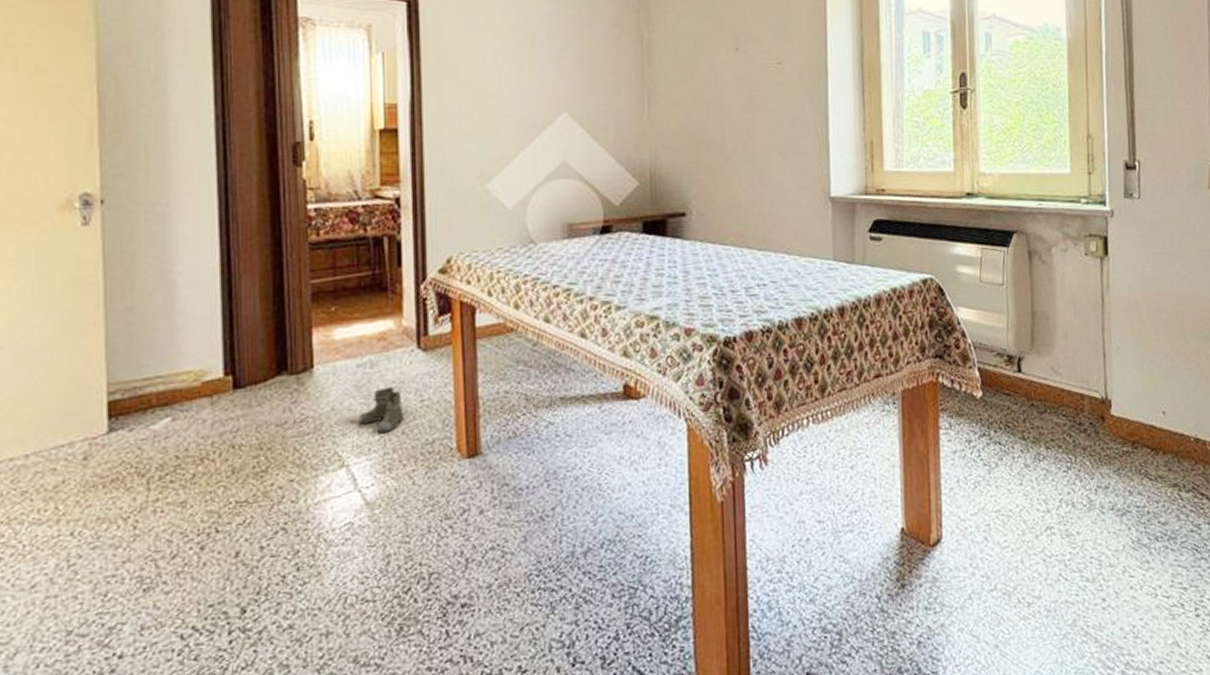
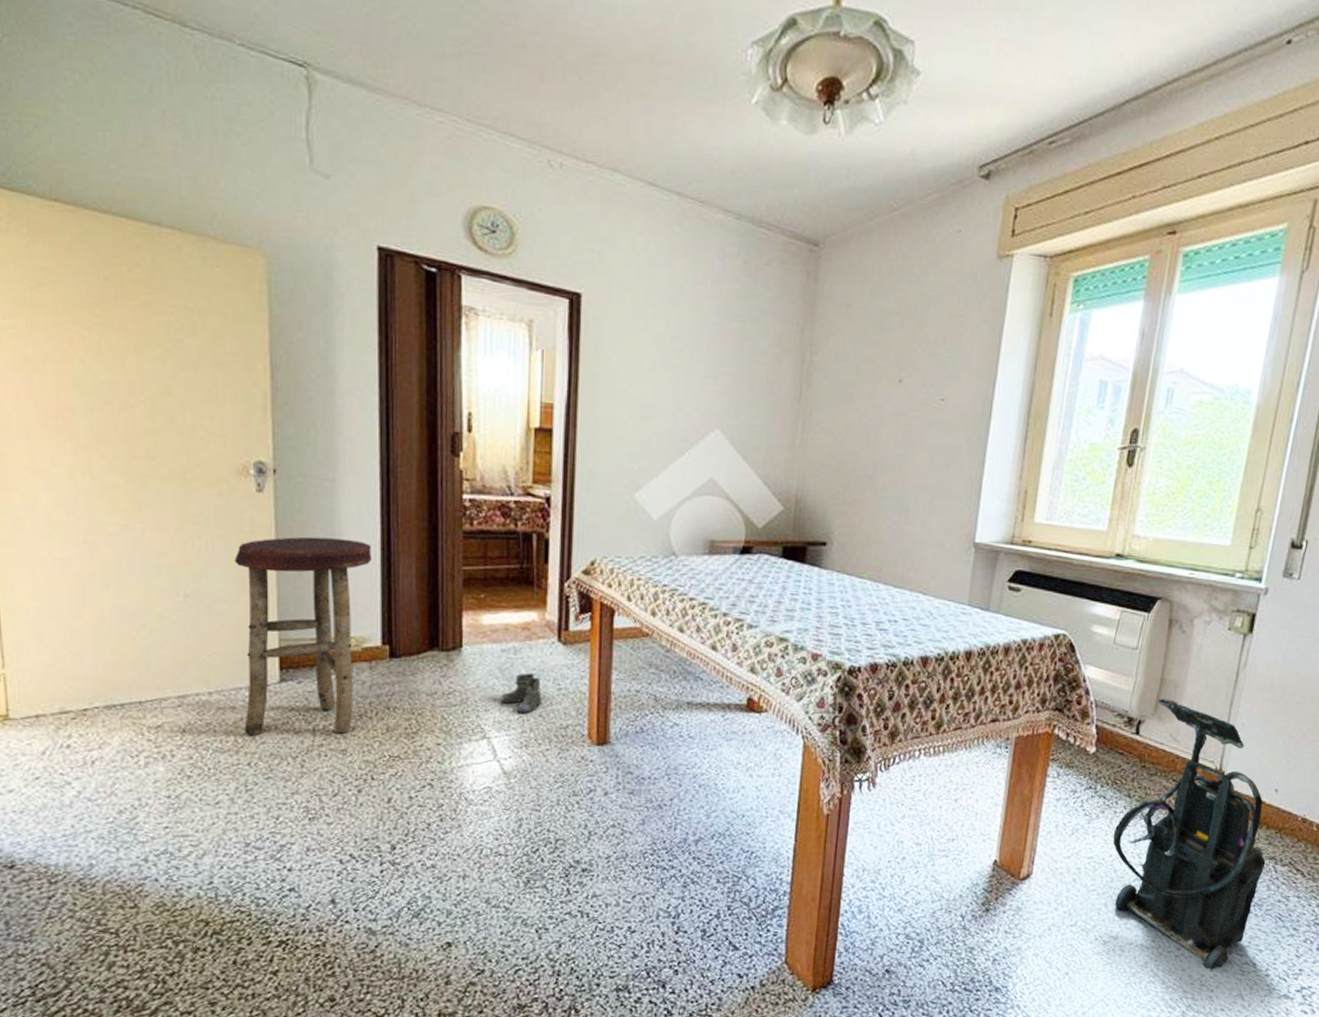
stool: none [57,265,211,500] -> present [234,536,372,736]
vacuum cleaner: none [1015,331,1170,619] -> present [1113,698,1266,970]

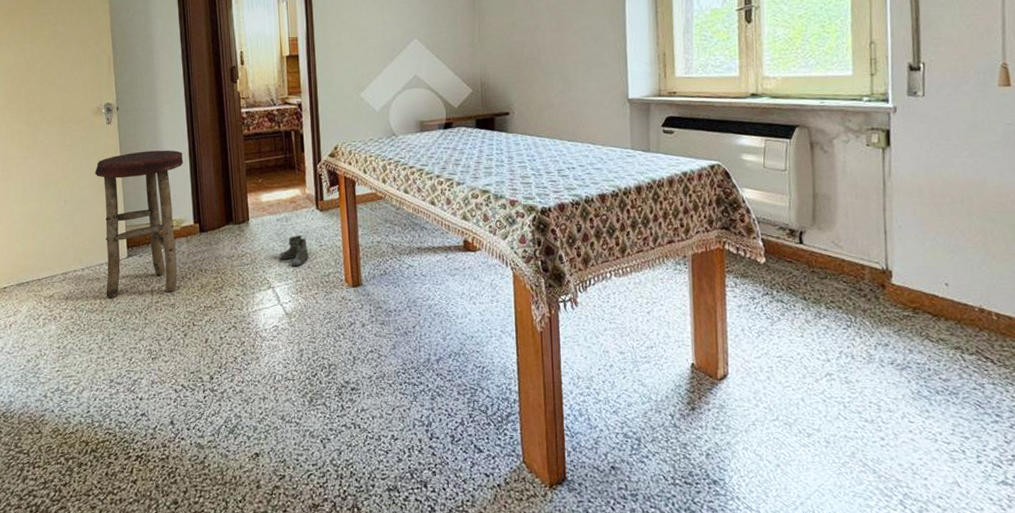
vacuum cleaner: present [1113,698,1266,970] -> none [796,210,952,458]

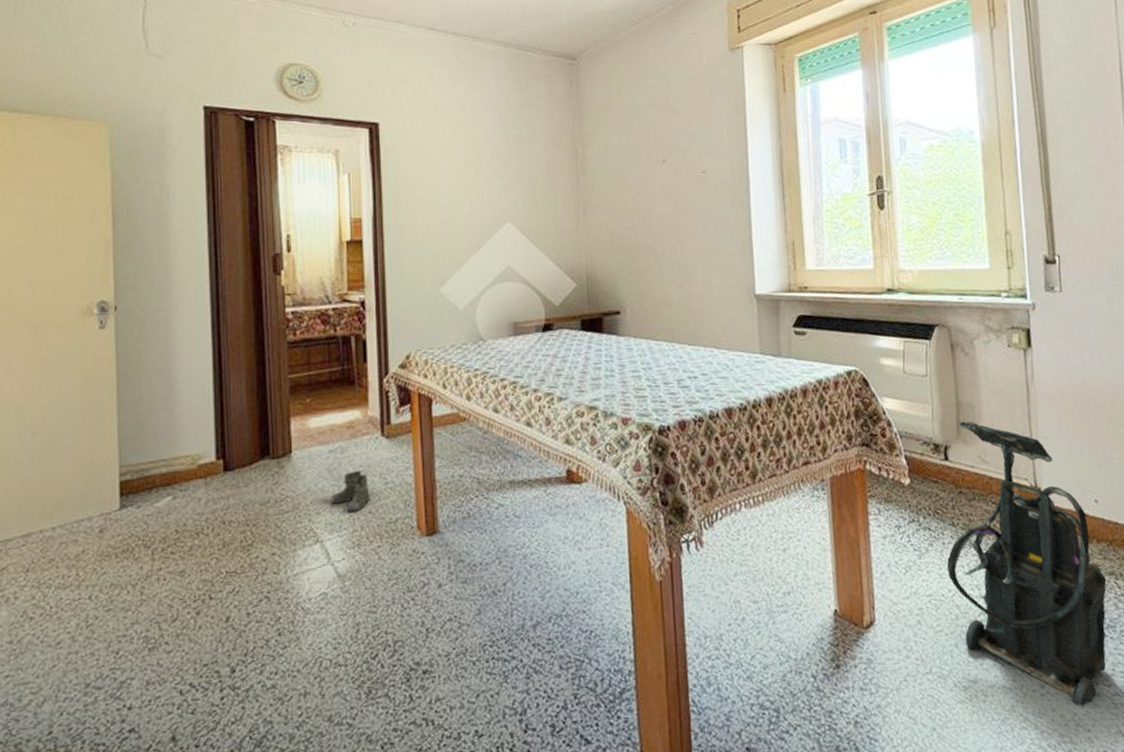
stool: present [95,150,184,298] -> none [79,362,205,568]
vacuum cleaner: none [796,210,952,458] -> present [946,421,1107,707]

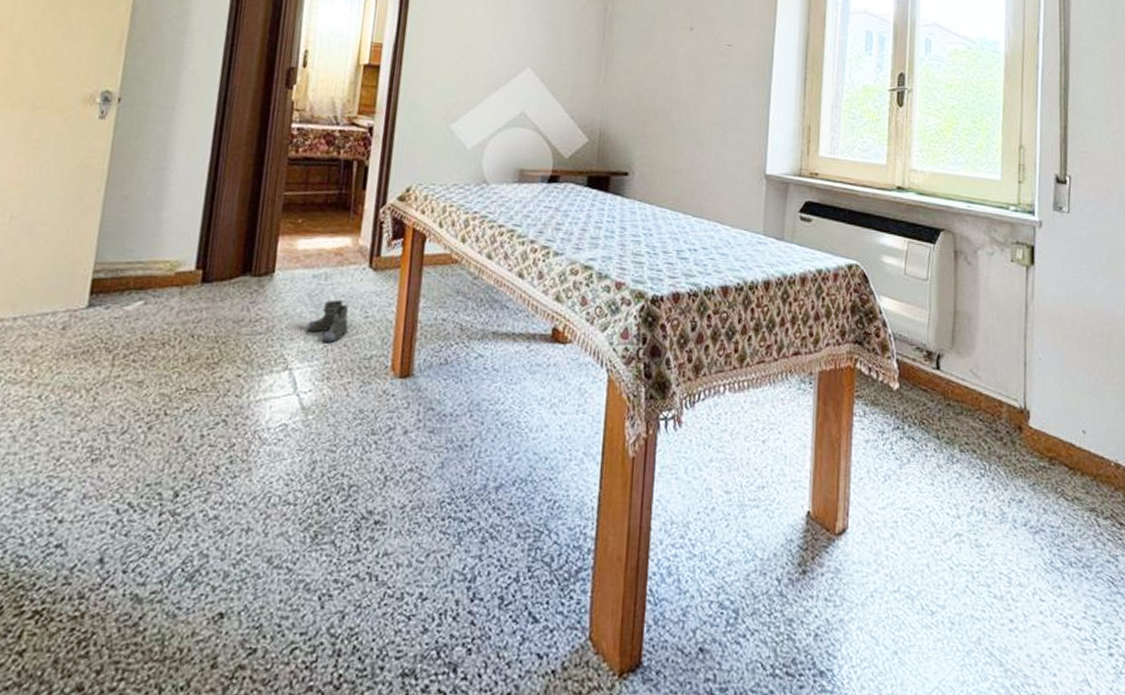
vacuum cleaner: present [946,421,1107,707] -> none [926,331,1087,648]

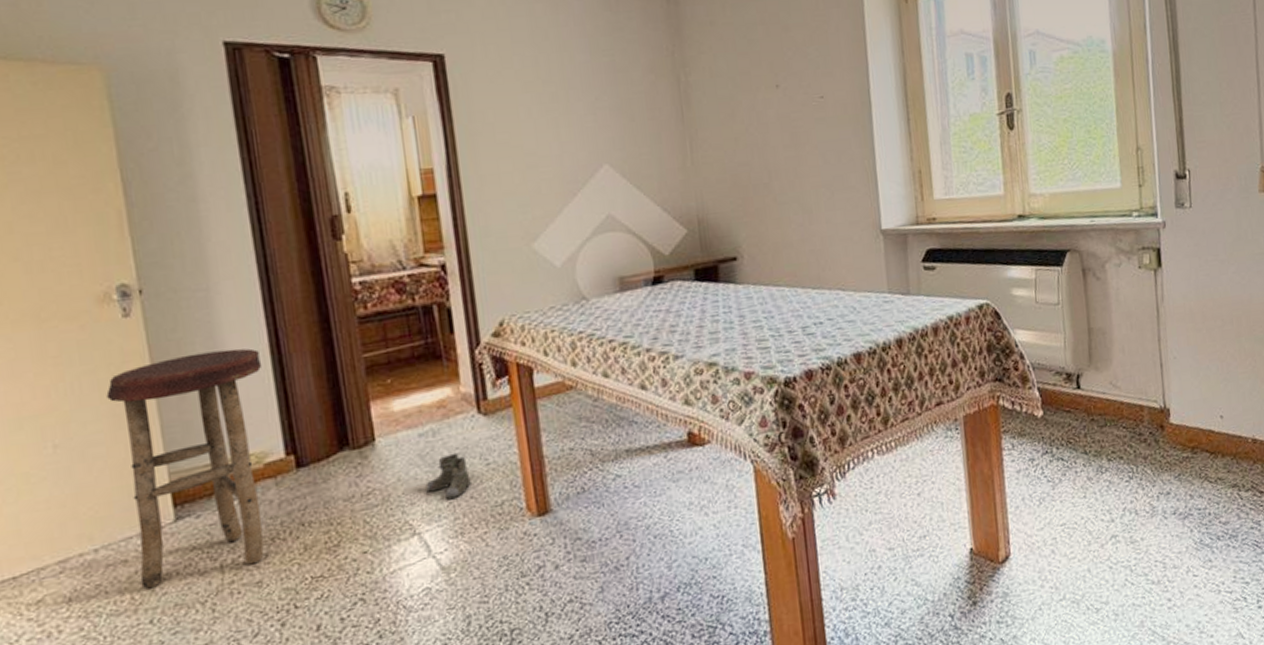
stool: none [41,161,199,366] -> present [106,348,264,589]

